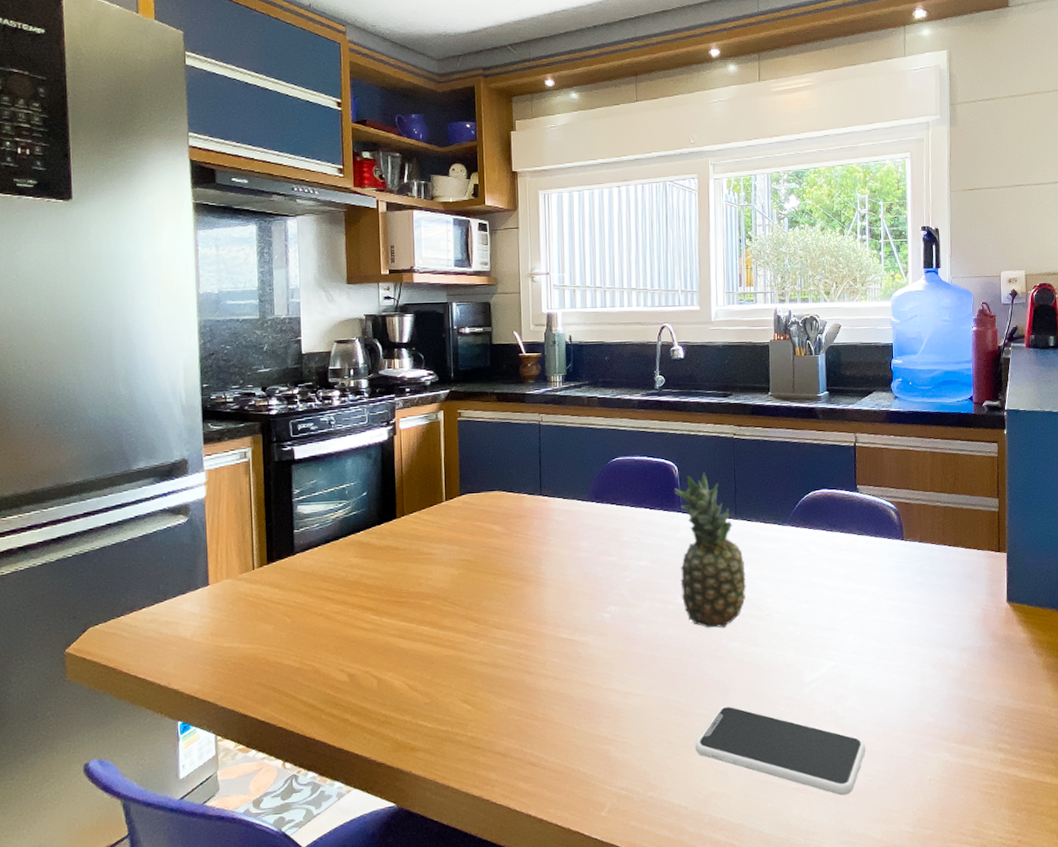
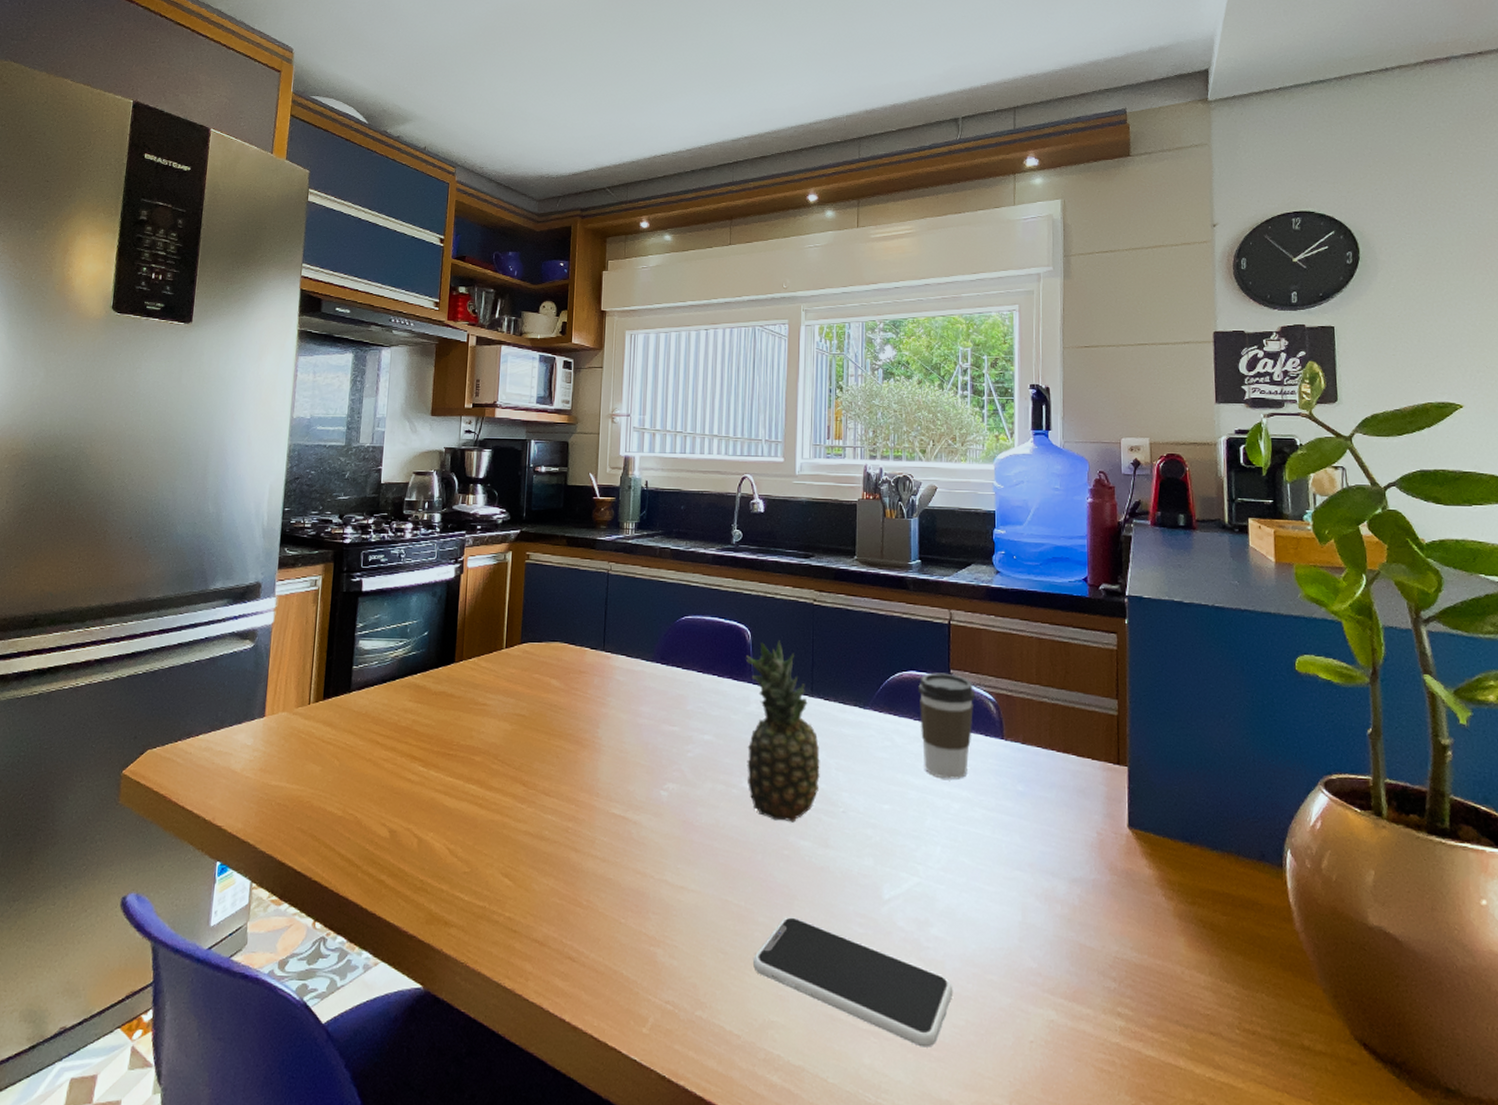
coffee cup: none [829,488,879,578] -> present [918,672,976,779]

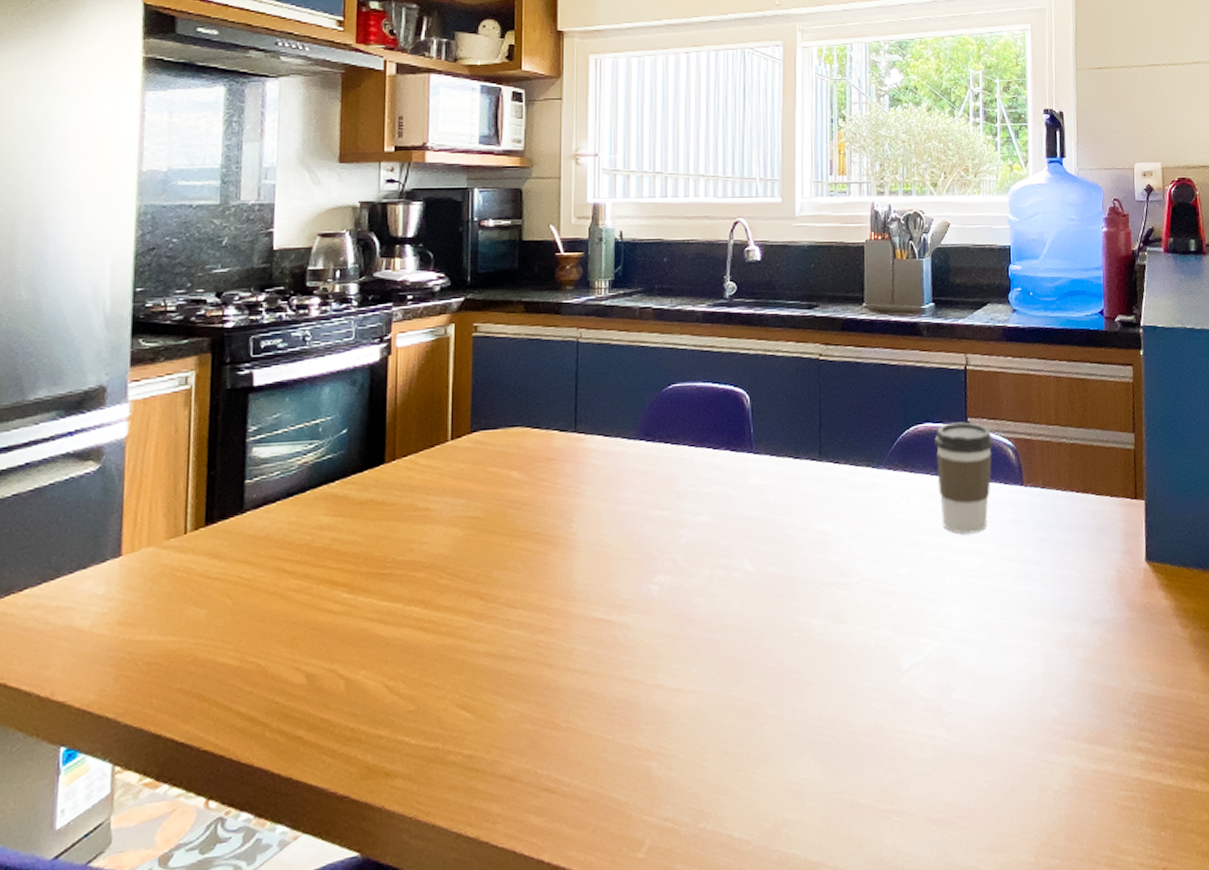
fruit: present [745,640,820,823] -> none [744,402,831,602]
smartphone: present [753,917,953,1048] -> none [763,703,977,818]

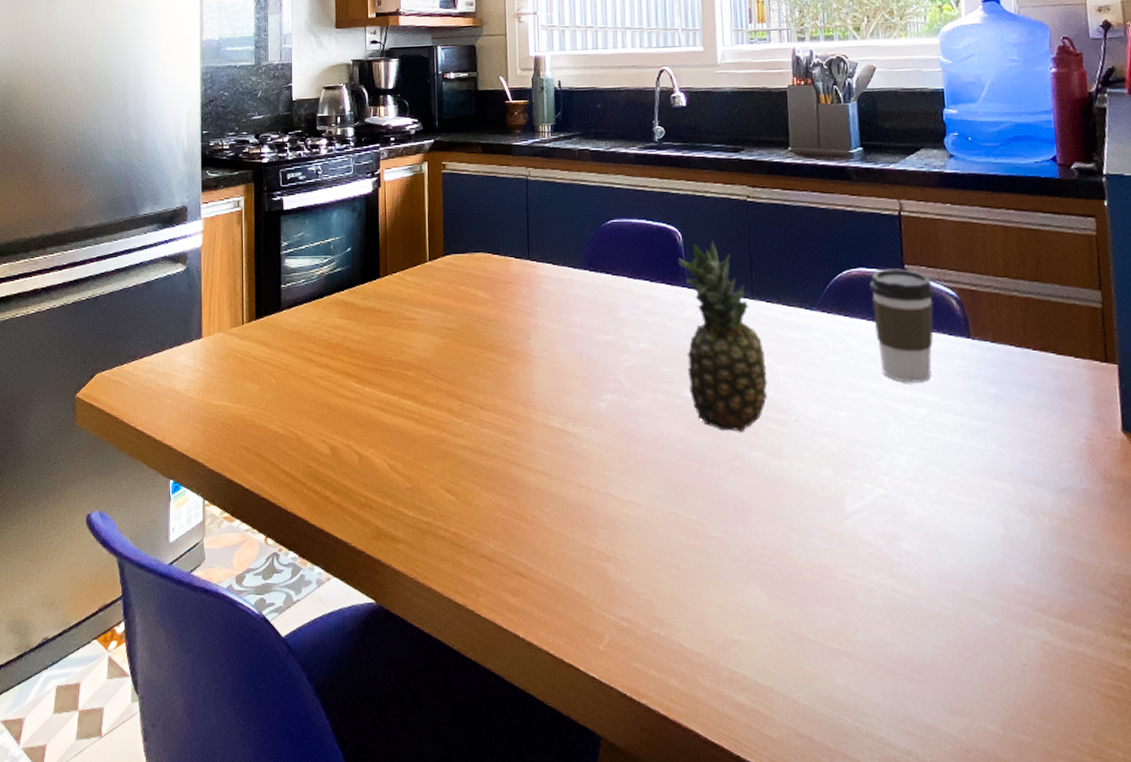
fruit: none [744,402,831,602] -> present [677,241,767,432]

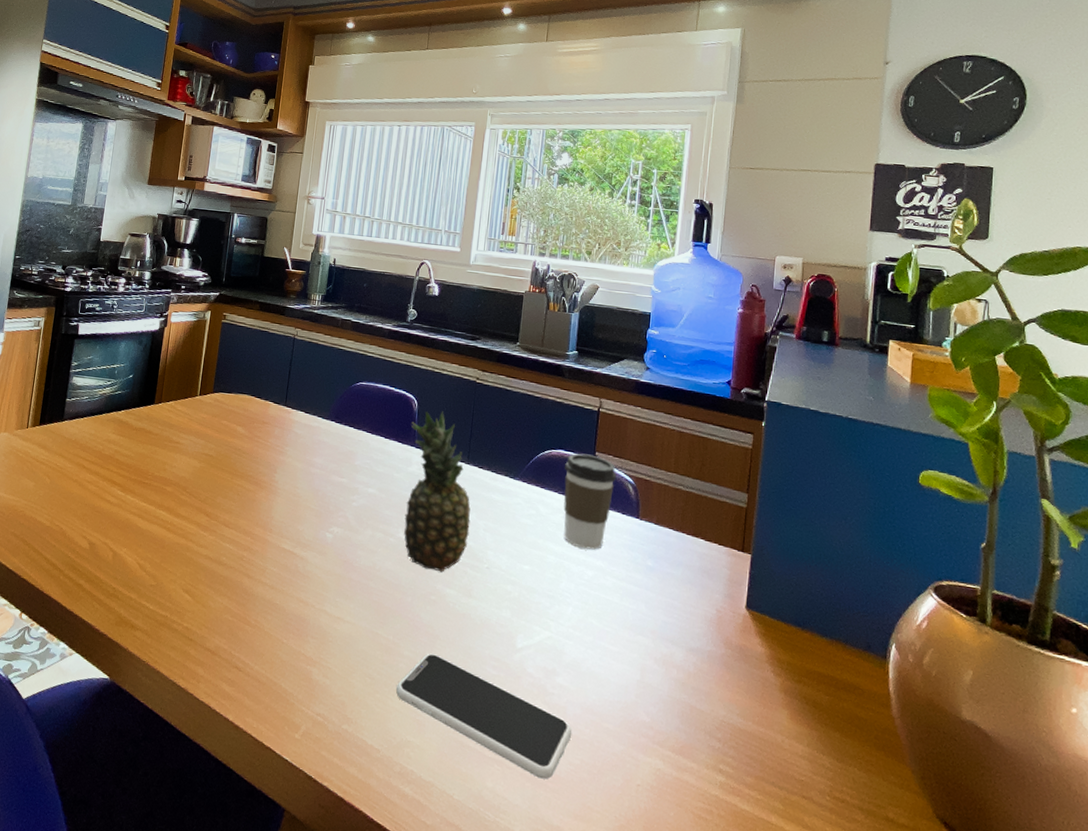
smartphone: none [710,531,932,669] -> present [396,653,573,780]

